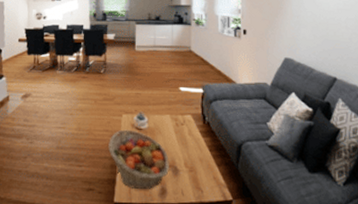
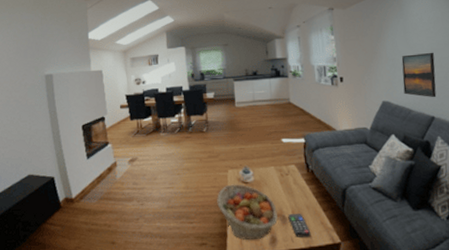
remote control: none [180,166,203,191] -> present [288,214,311,237]
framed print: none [306,12,340,59] -> present [401,52,437,98]

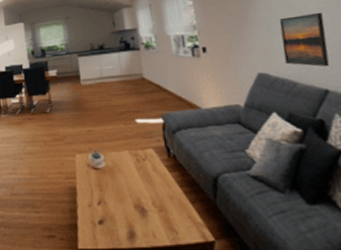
fruit basket: present [217,184,278,240] -> none [64,170,136,234]
remote control: present [288,214,311,237] -> none [147,205,177,233]

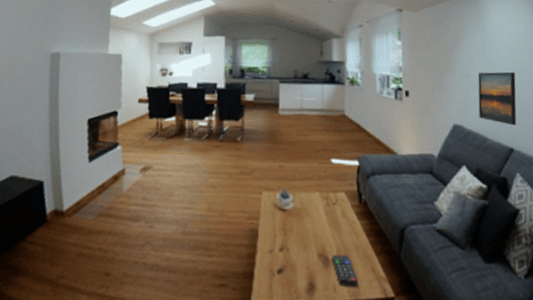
remote control: none [147,205,177,233] -> present [332,255,359,287]

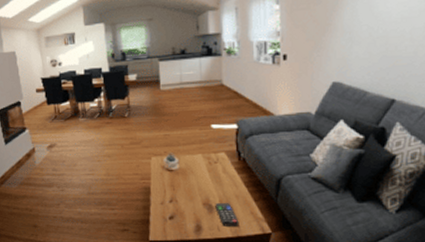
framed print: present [477,71,517,126] -> none [360,21,404,78]

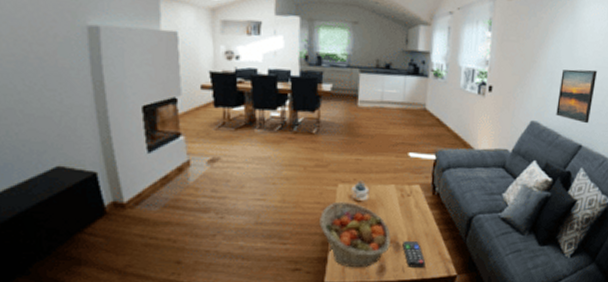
fruit basket: none [139,171,204,228] -> present [319,201,391,268]
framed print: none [360,21,404,78] -> present [556,69,597,124]

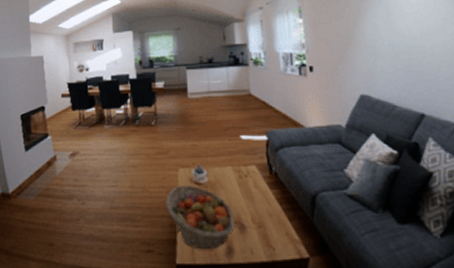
remote control: present [402,241,426,268] -> none [247,222,274,249]
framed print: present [556,69,597,124] -> none [383,38,427,92]

